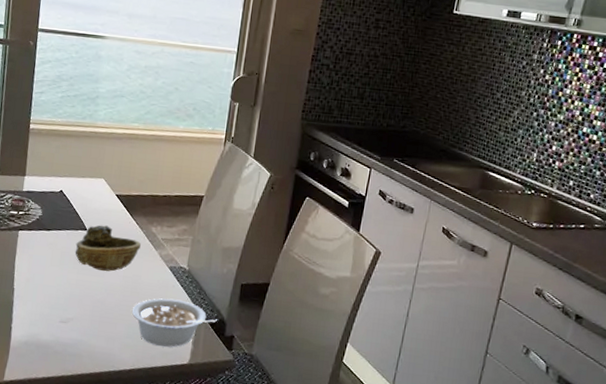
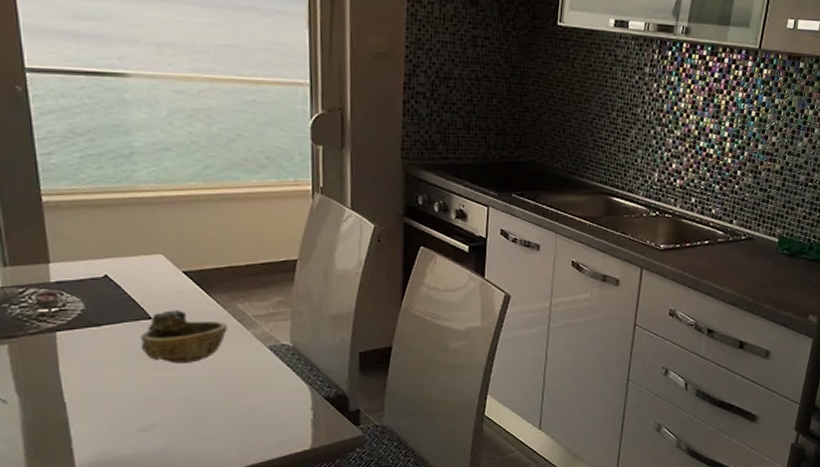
legume: present [131,298,218,347] -> none [230,381,338,436]

